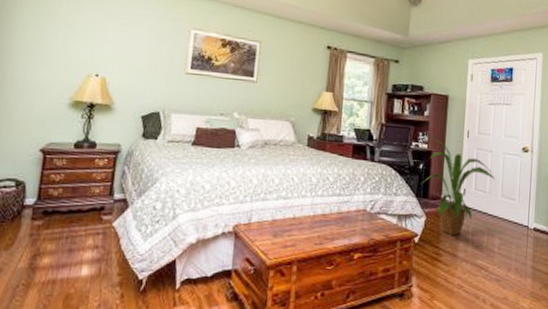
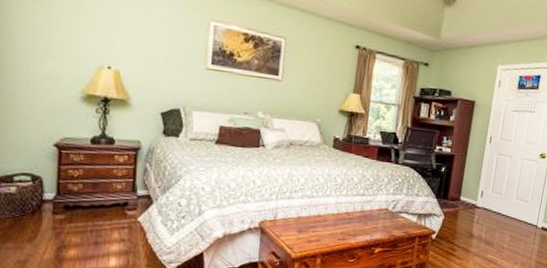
house plant: present [421,140,495,235] -> none [442,144,512,233]

